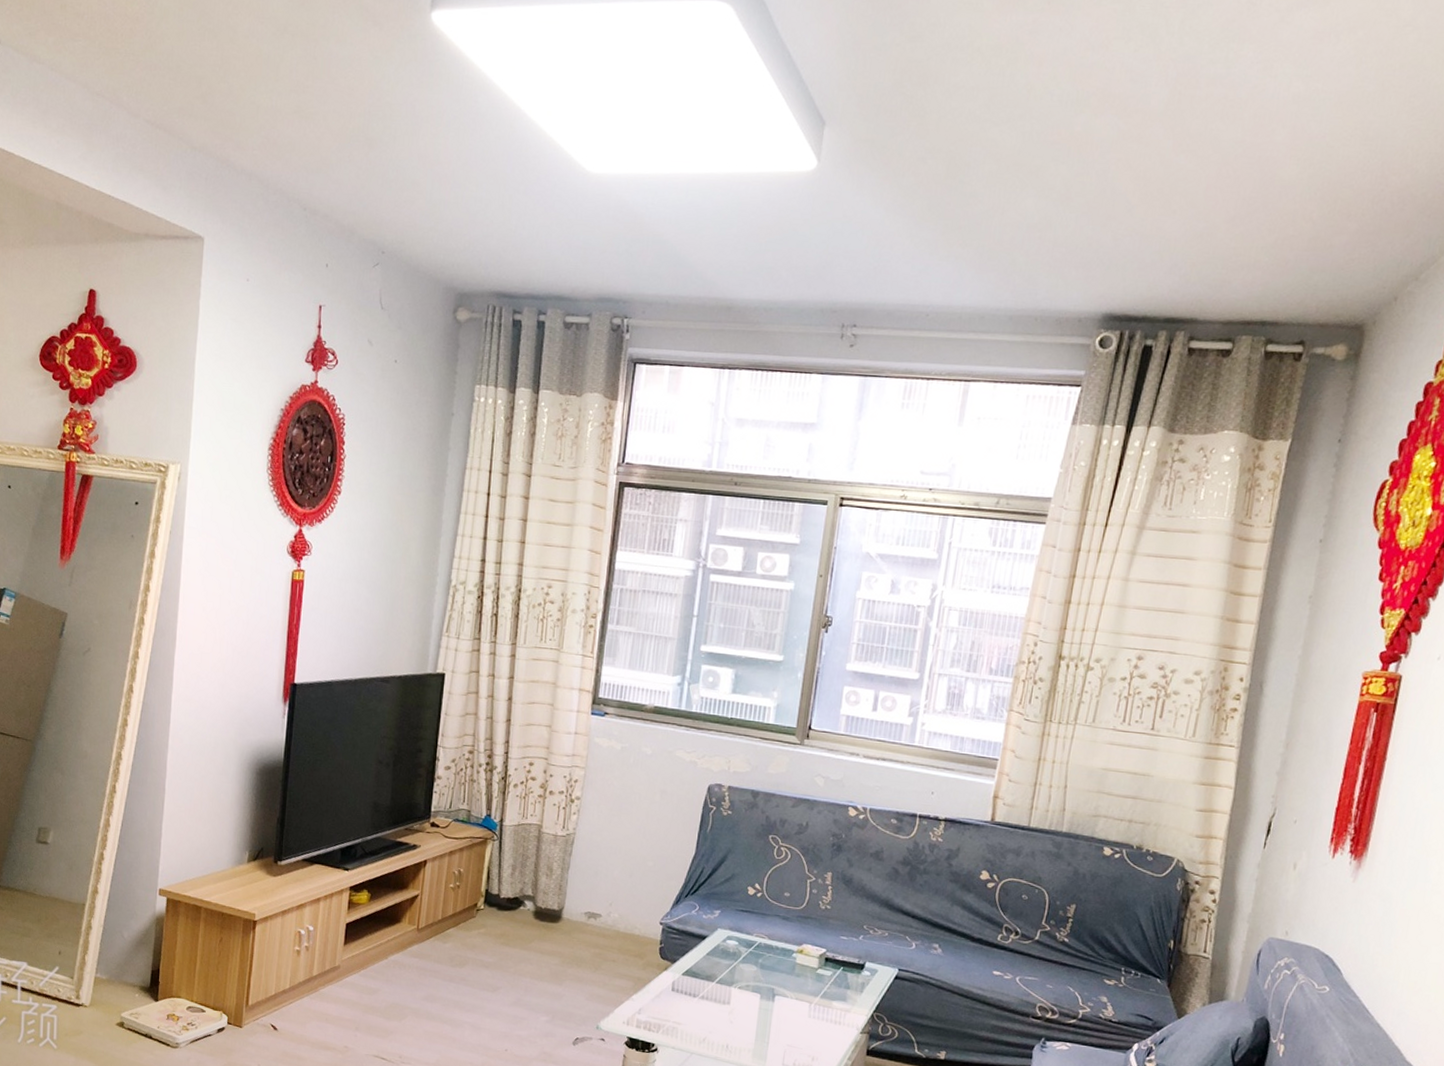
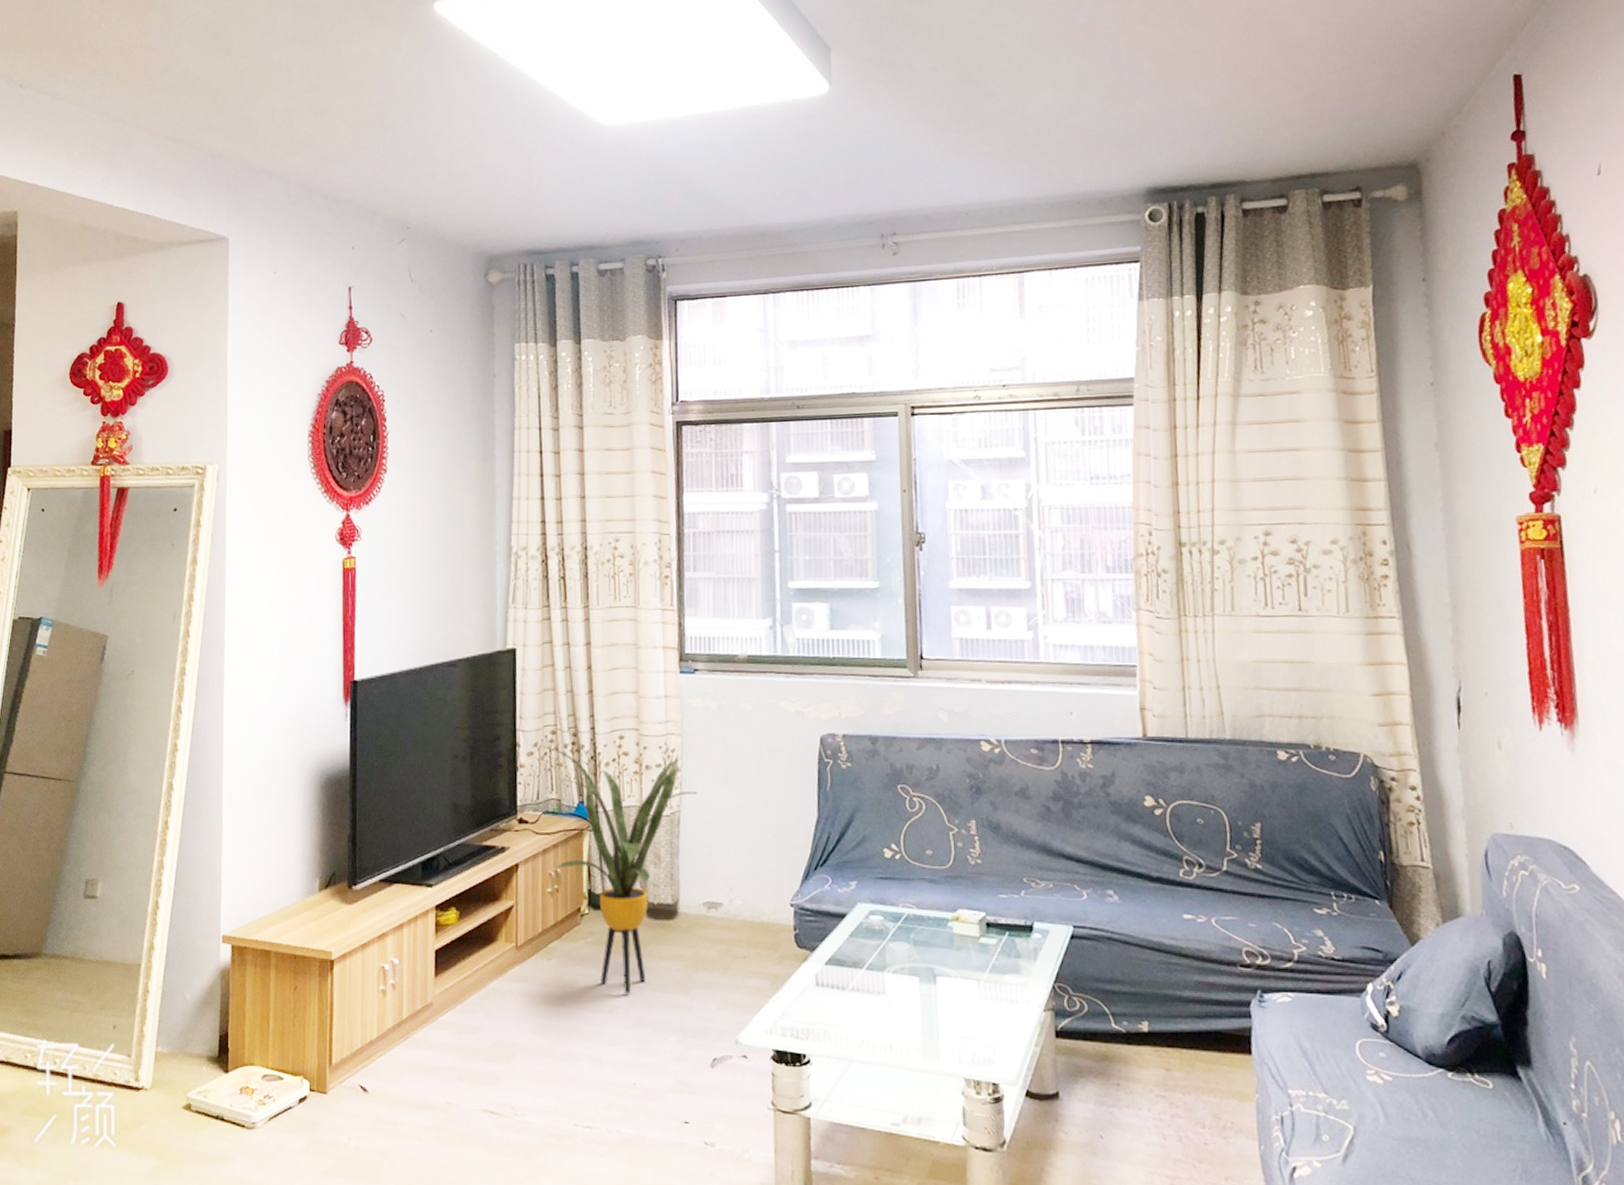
house plant: none [456,761,592,978] -> present [539,744,697,993]

